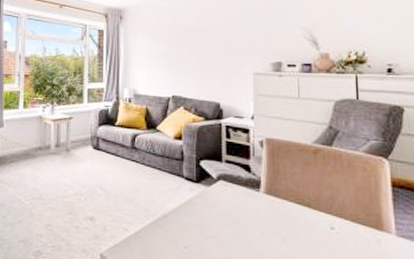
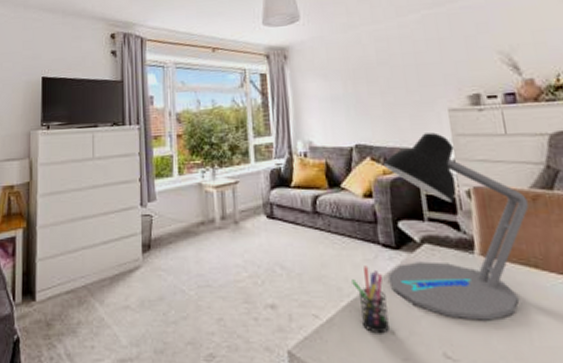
pen holder: none [158,193,185,248] -> present [352,266,391,334]
desk lamp: none [188,91,309,245] -> present [382,132,529,321]

